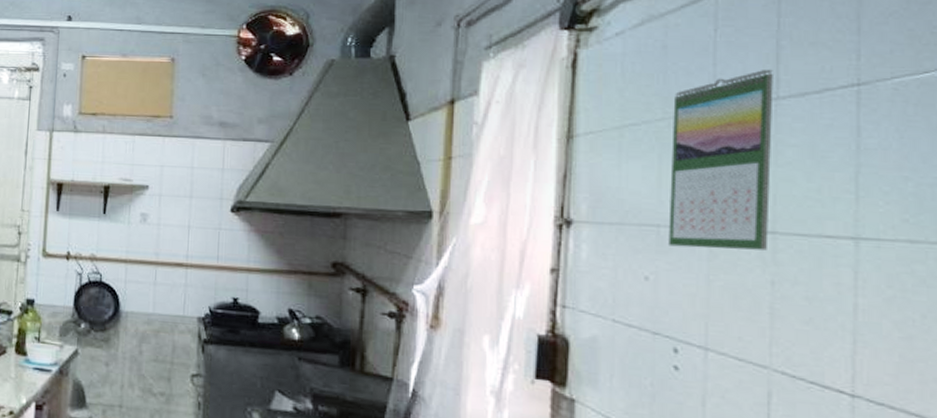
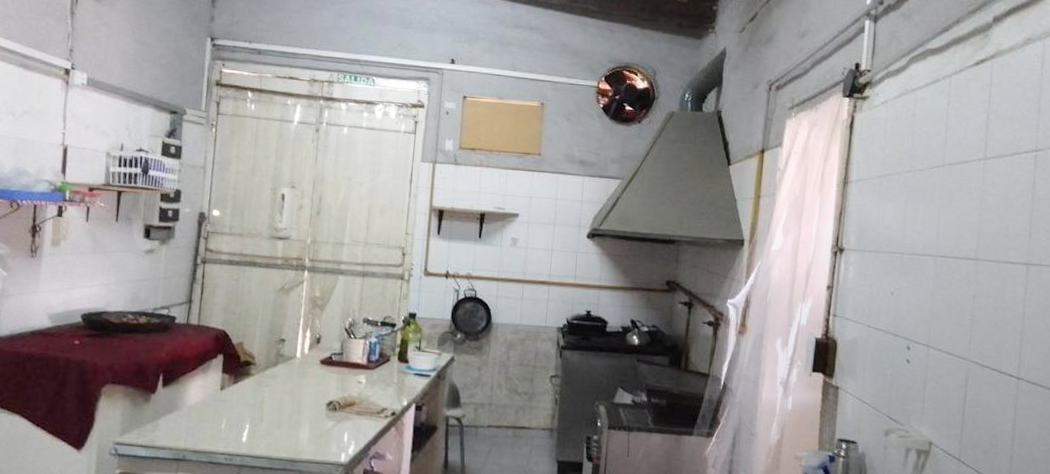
calendar: present [668,69,773,250] -> none [908,136,984,273]

